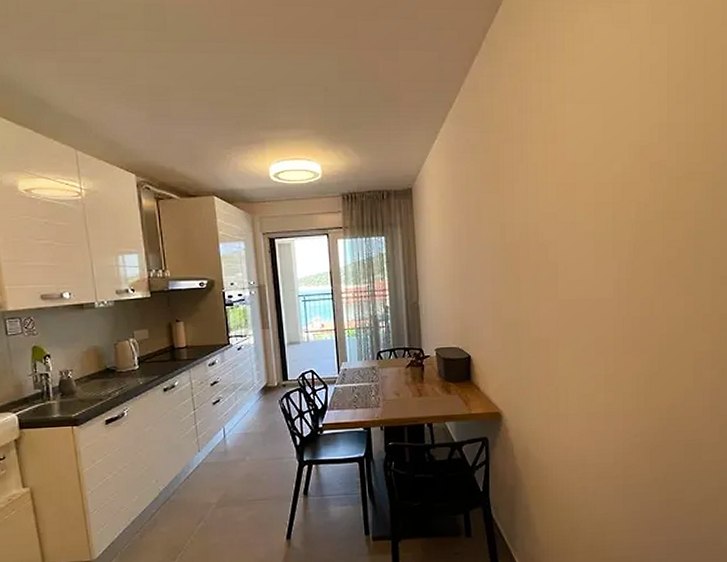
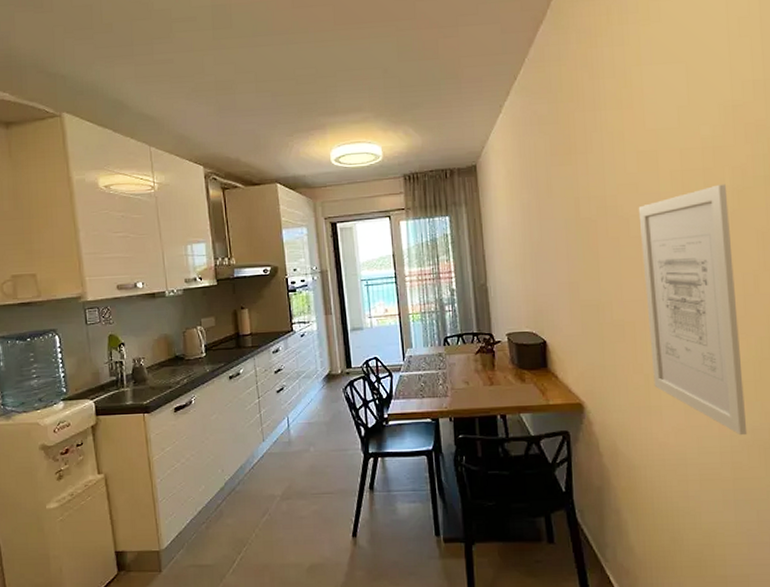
wall art: none [556,217,637,439] -> present [638,184,748,436]

